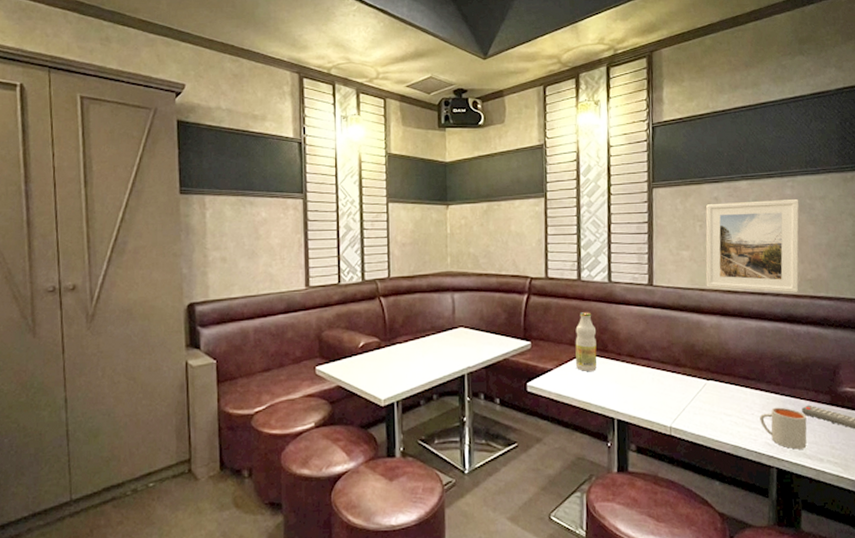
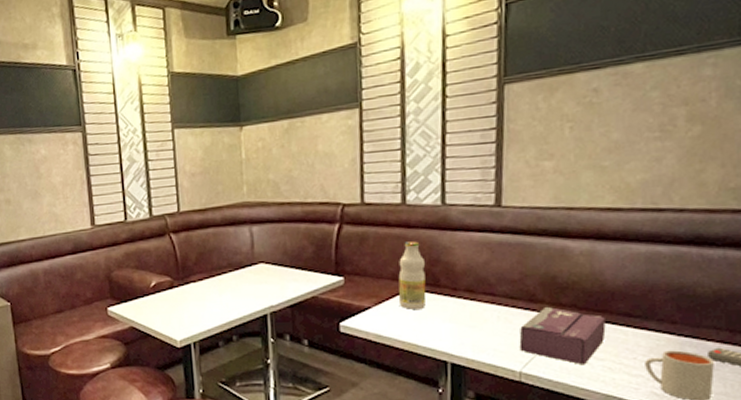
tissue box: none [669,371,732,420] -> present [519,307,606,365]
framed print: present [705,199,800,293] -> none [575,81,725,207]

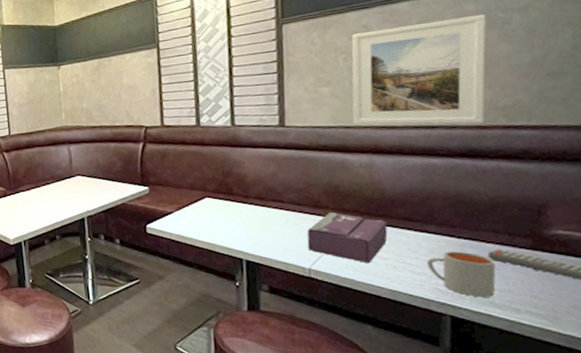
beverage bottle: present [398,241,426,309] -> none [196,156,221,214]
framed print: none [575,81,725,207] -> present [351,14,487,125]

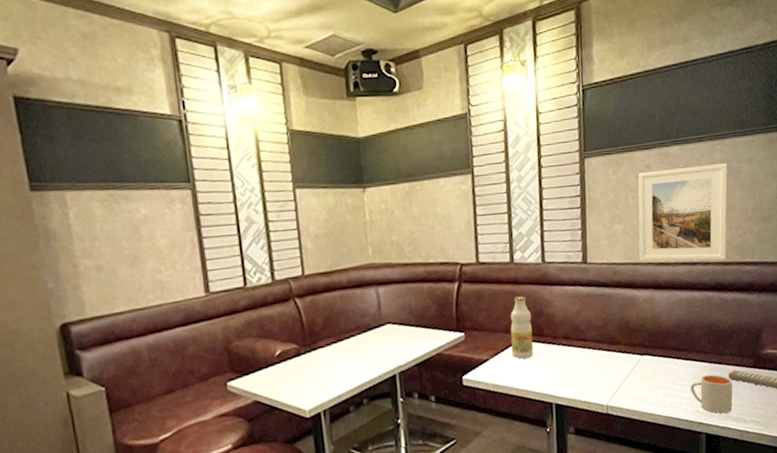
beverage bottle: none [196,156,221,214] -> present [510,296,534,359]
tissue box: present [307,212,388,264] -> none [605,347,664,394]

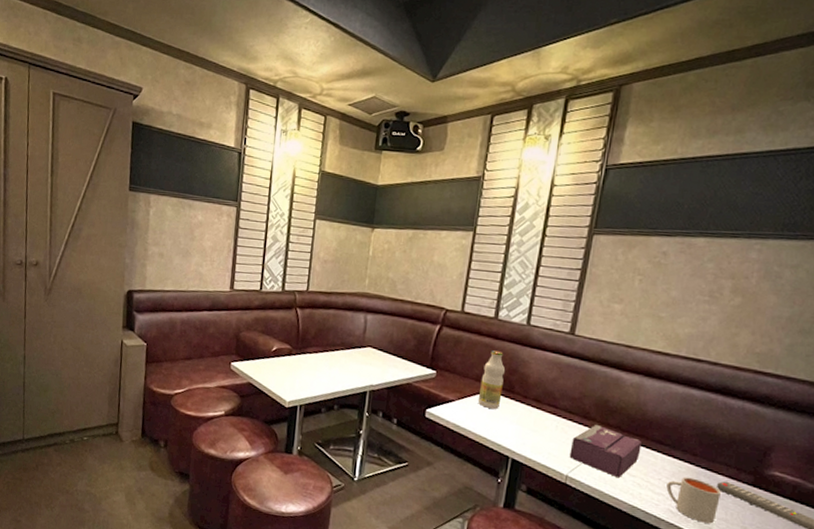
tissue box: none [605,347,664,394] -> present [569,425,642,478]
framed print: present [638,163,728,261] -> none [634,258,765,365]

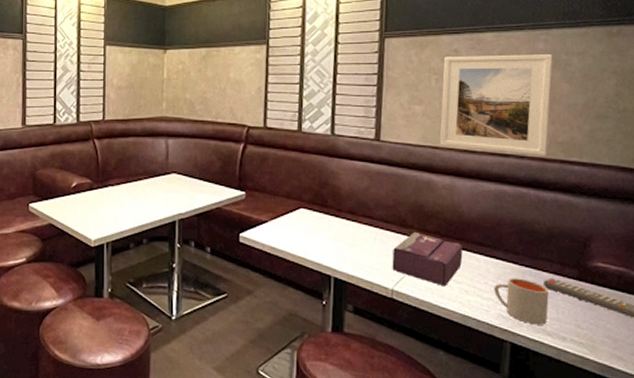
beverage bottle: present [477,350,506,409] -> none [291,165,316,226]
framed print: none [634,258,765,365] -> present [439,54,553,157]

